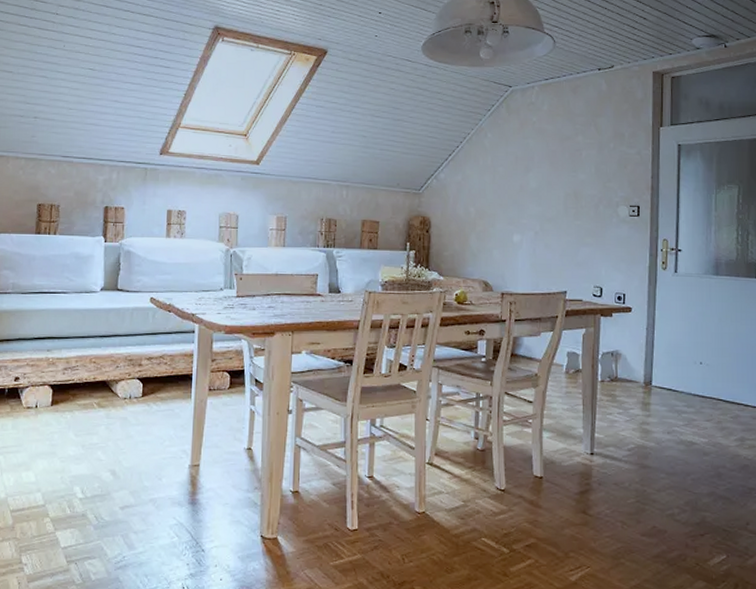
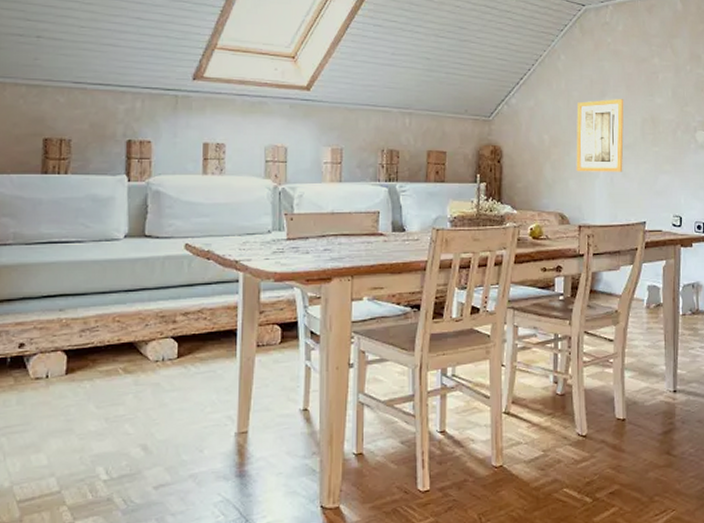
wall art: none [500,174,548,244] -> present [576,99,624,172]

